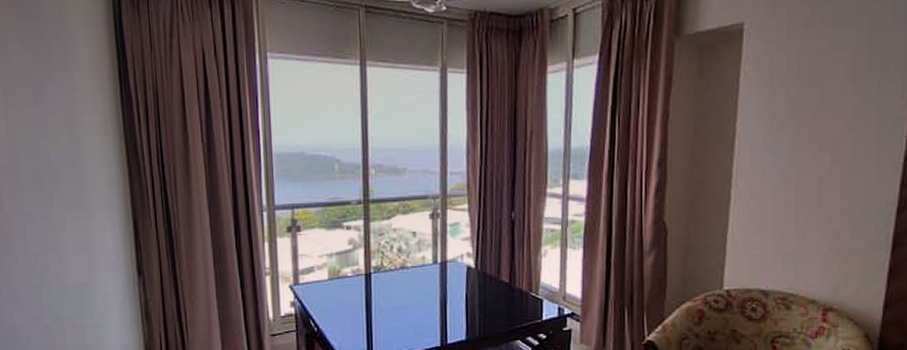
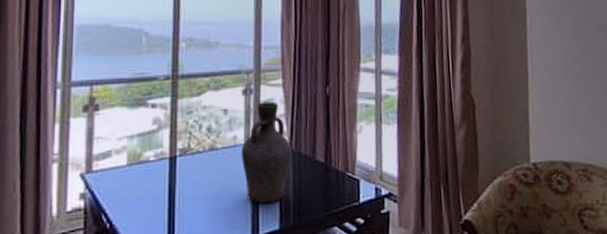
vase: none [430,225,477,318] -> present [242,101,292,204]

